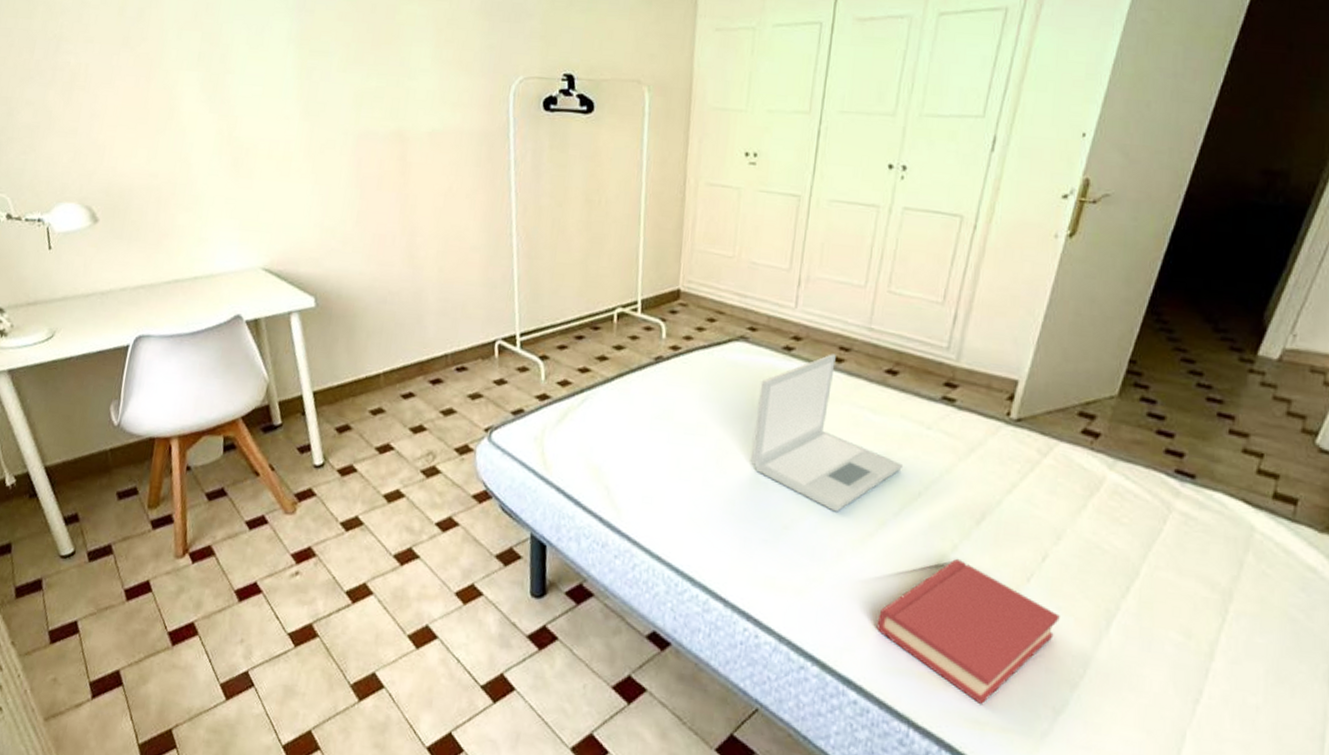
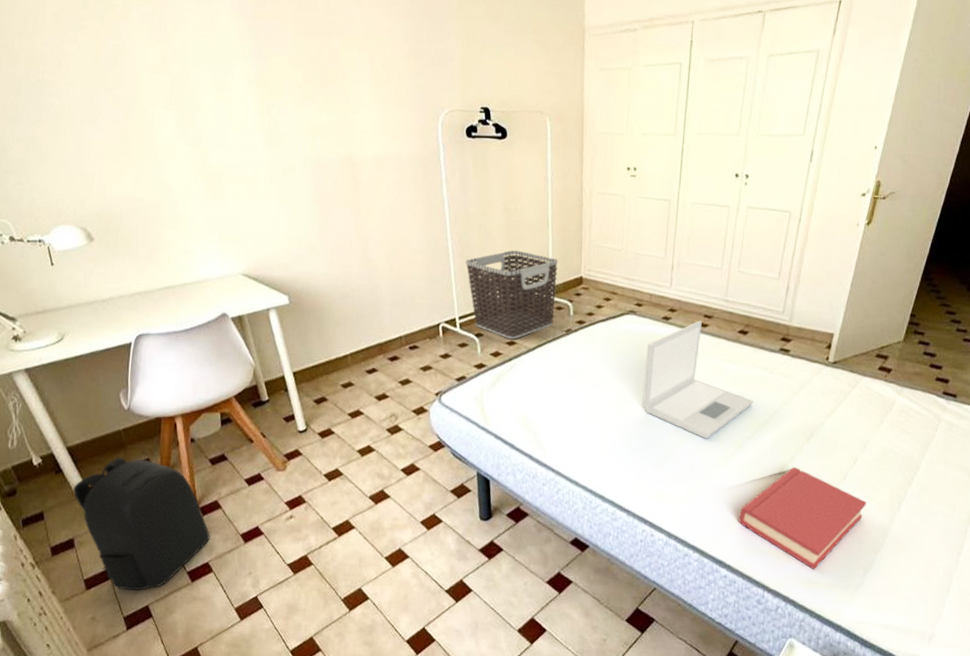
backpack: none [46,483,199,651] -> present [73,457,210,591]
clothes hamper: none [533,251,650,366] -> present [466,250,558,340]

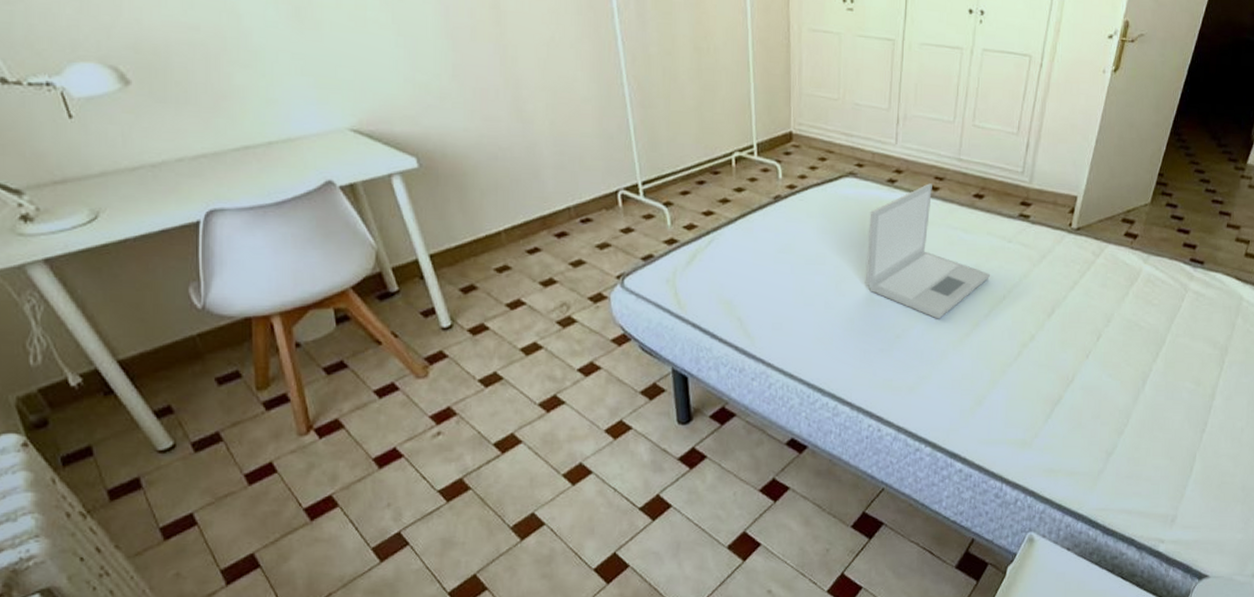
backpack: present [73,457,210,591] -> none [132,370,332,537]
clothes hamper: present [466,250,558,340] -> none [648,99,762,209]
hardback book: present [738,466,867,570] -> none [974,346,1110,458]

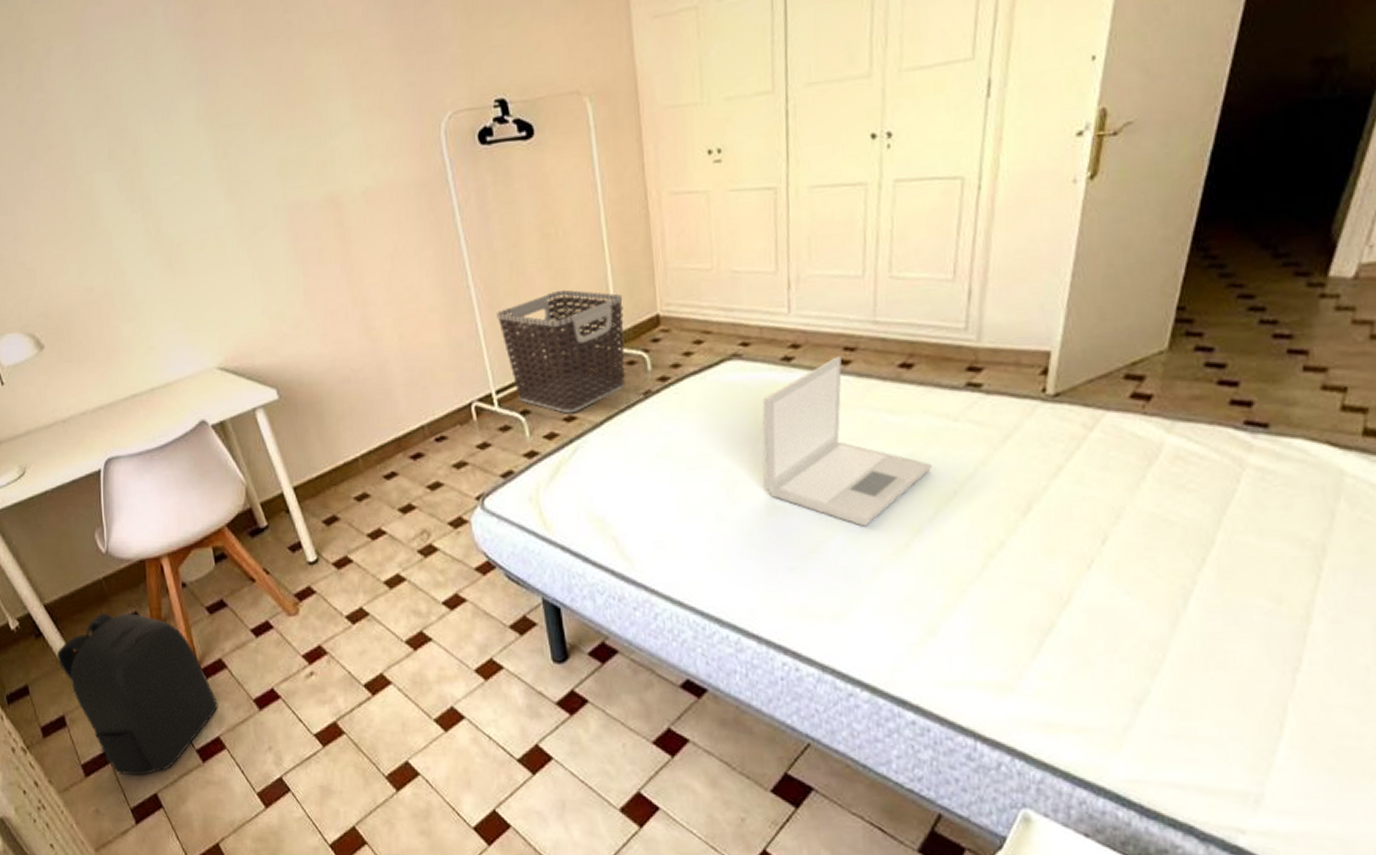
backpack: none [132,370,332,537] -> present [56,612,218,776]
clothes hamper: none [648,99,762,209] -> present [497,289,625,414]

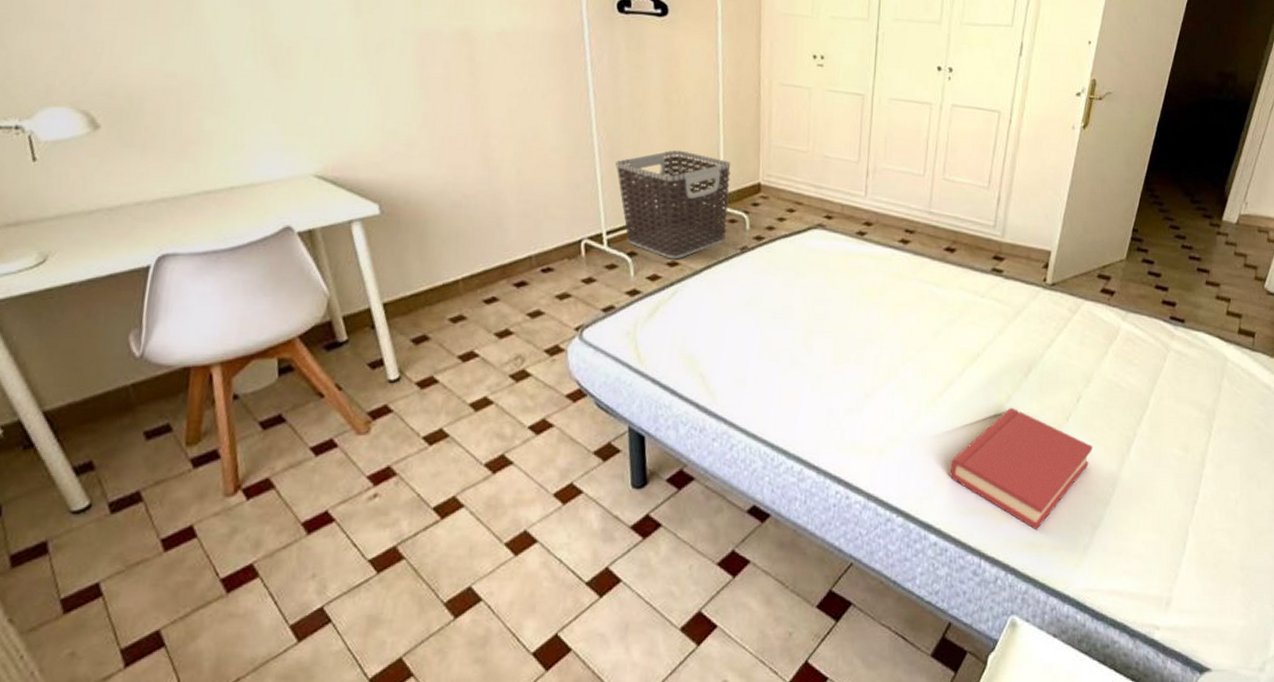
backpack: present [56,612,218,776] -> none [49,423,257,611]
laptop: present [762,356,933,527] -> none [834,236,964,377]
hardback book: none [925,555,1129,707] -> present [949,407,1093,531]

